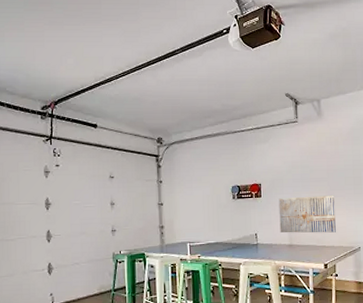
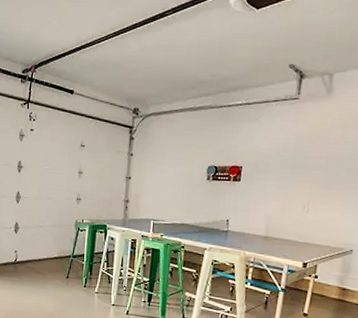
wall art: present [278,195,336,233] -> none [256,184,331,230]

